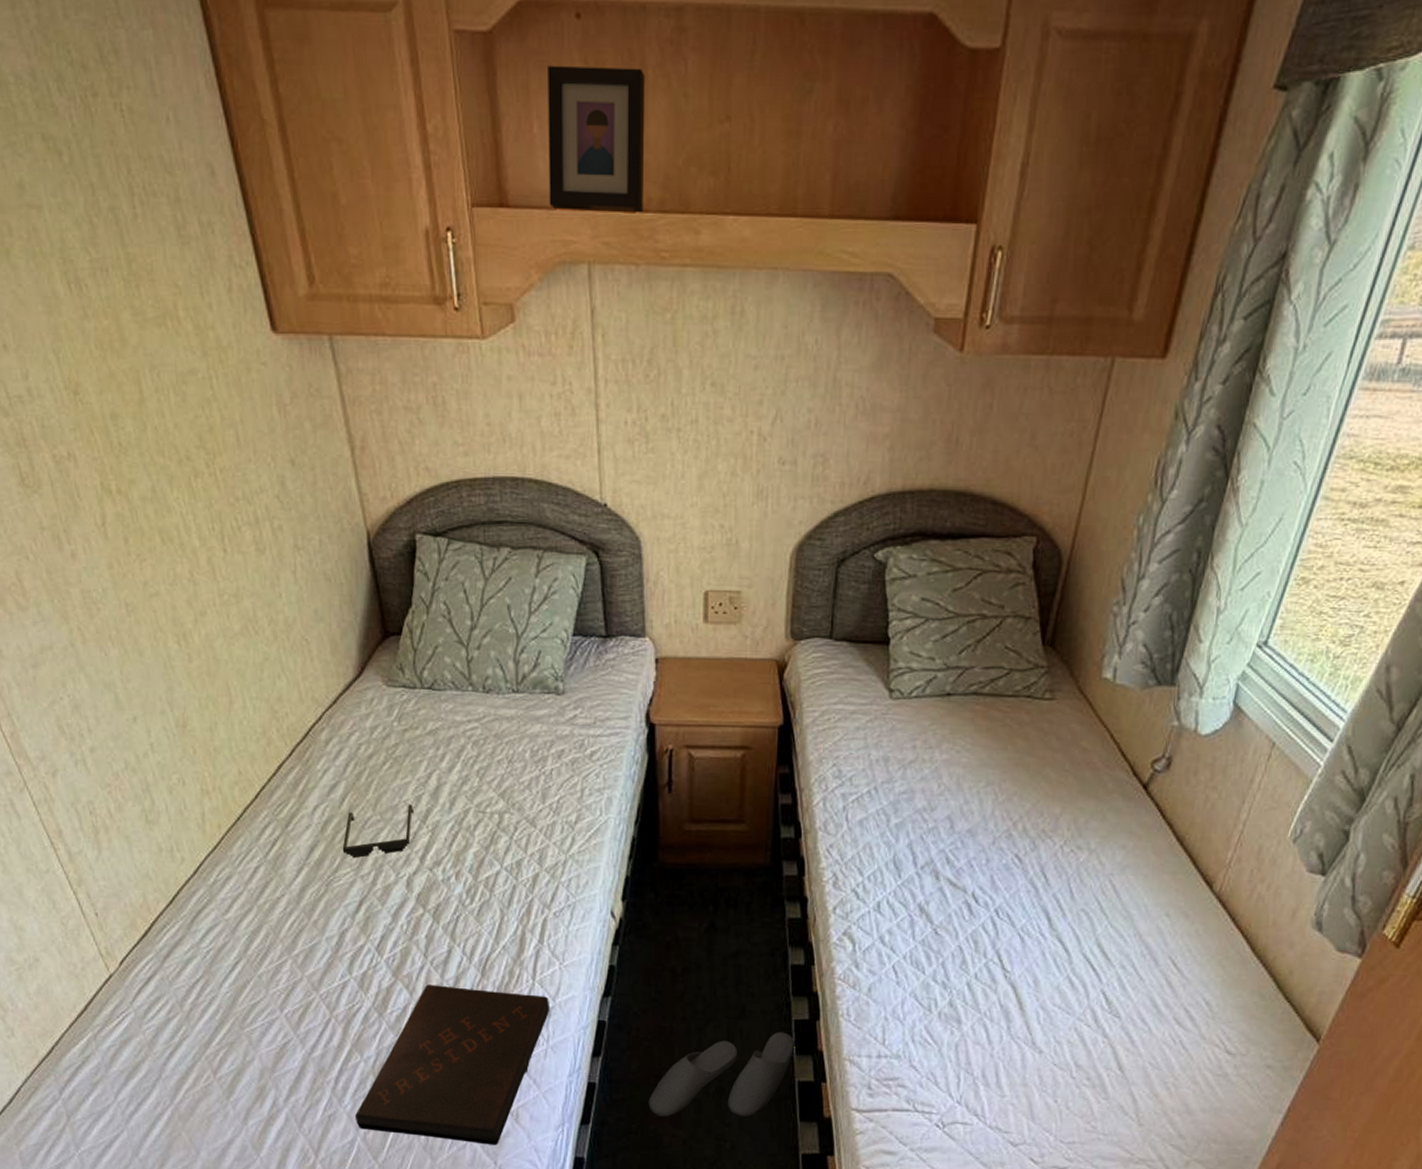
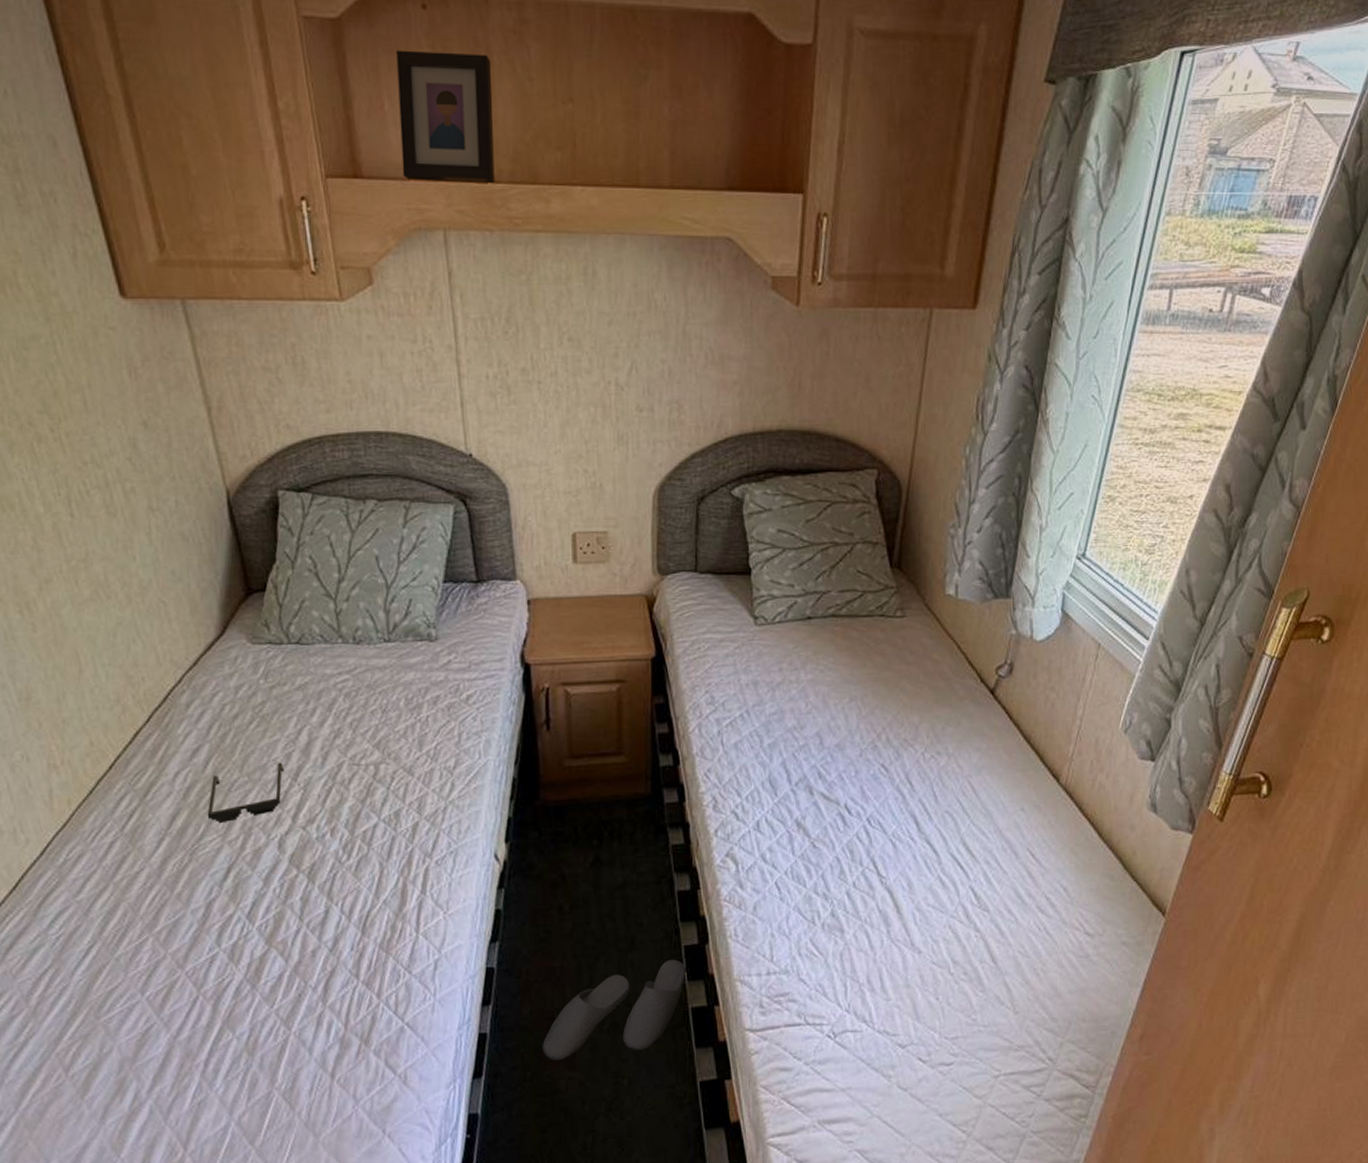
book: present [354,984,550,1145] -> none [227,947,436,1114]

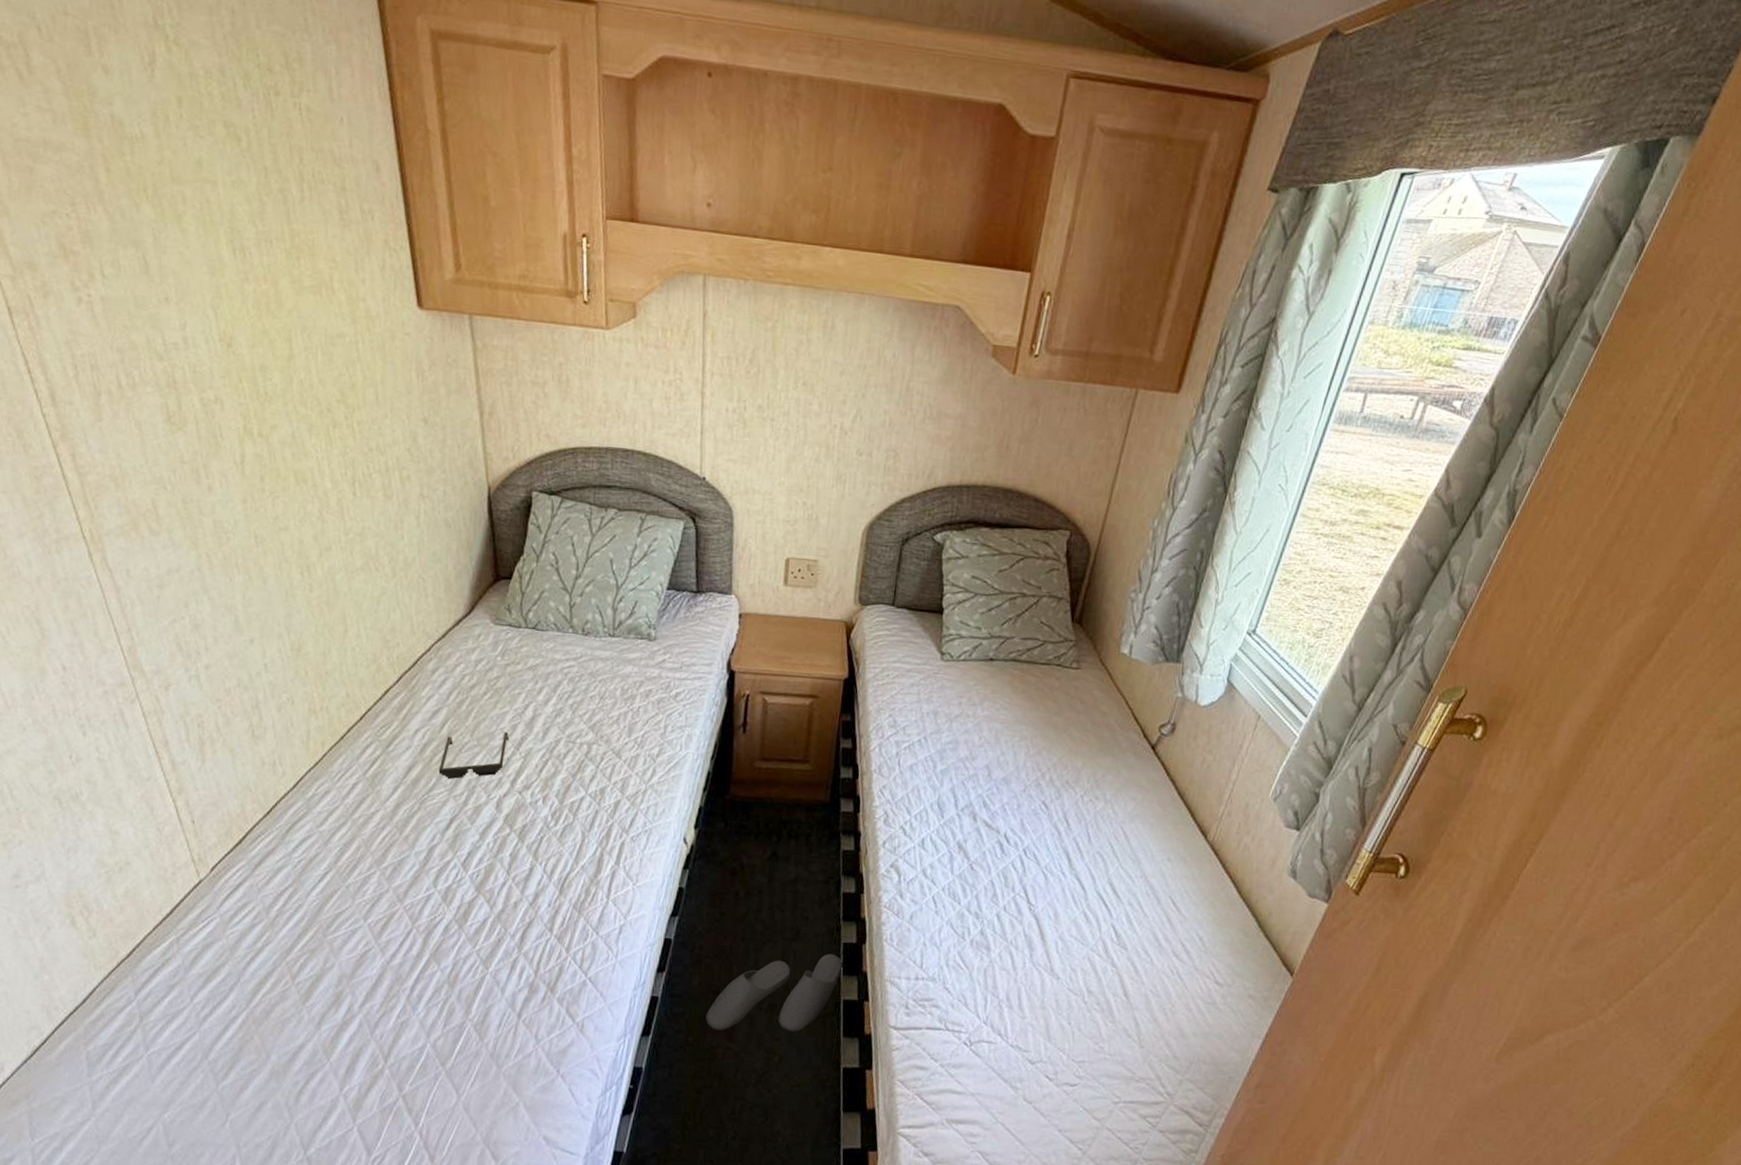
picture frame: present [396,50,495,184] -> none [673,111,763,238]

